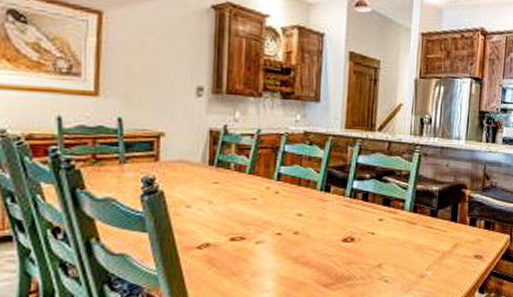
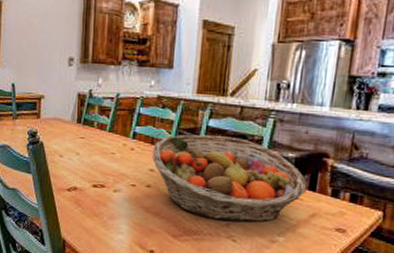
fruit basket: none [300,172,450,262] -> present [152,134,307,222]

